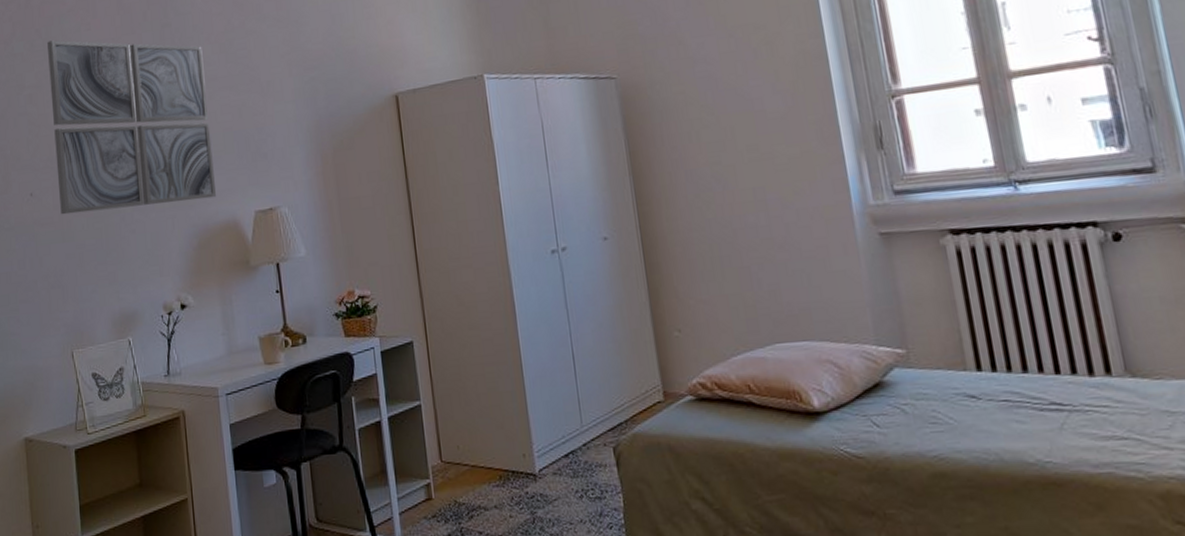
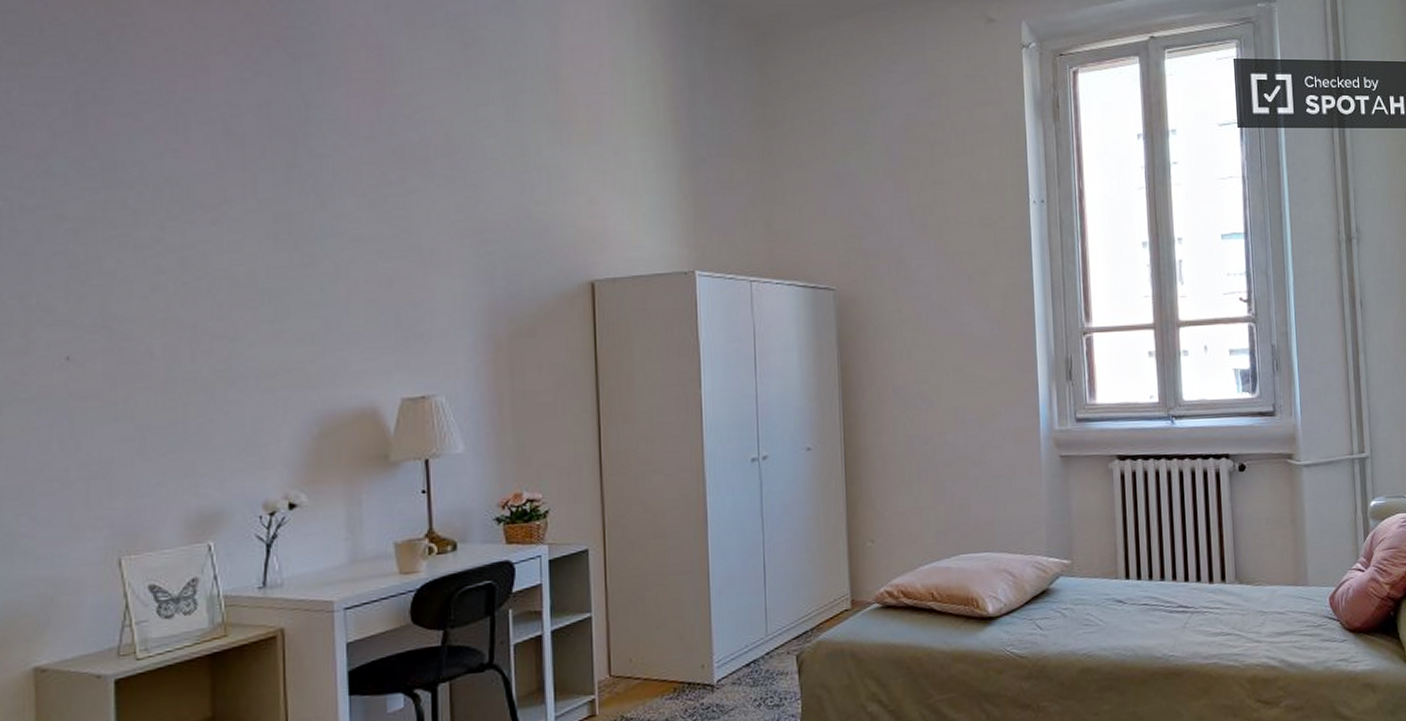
wall art: present [47,40,216,215] -> none [109,164,349,387]

